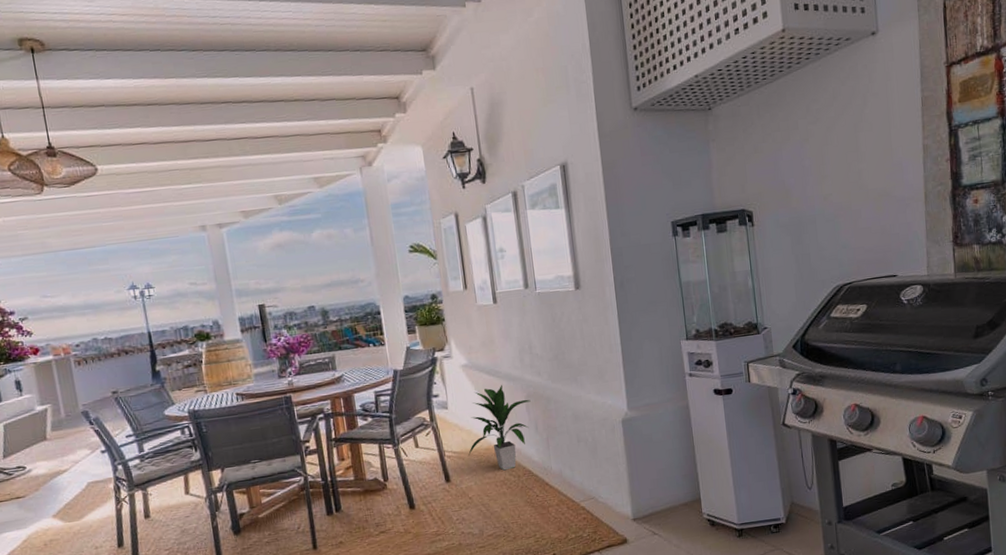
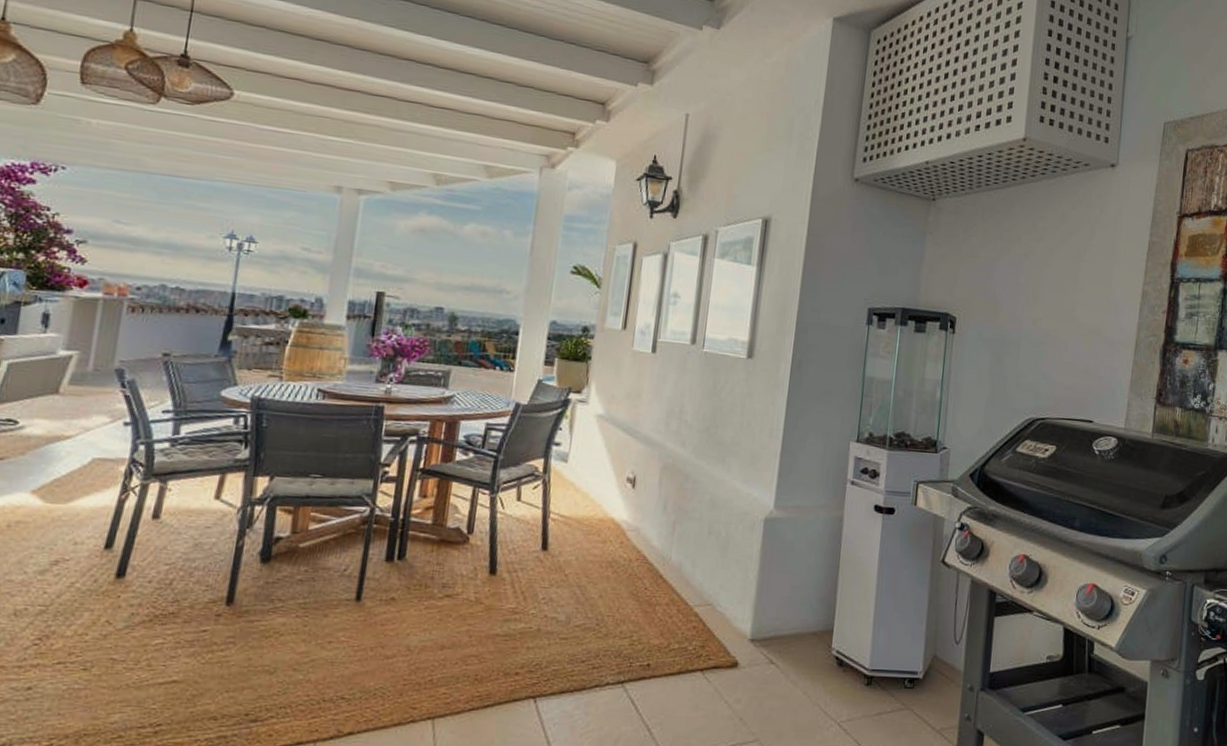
indoor plant: present [467,384,531,471] -> none [576,447,666,550]

